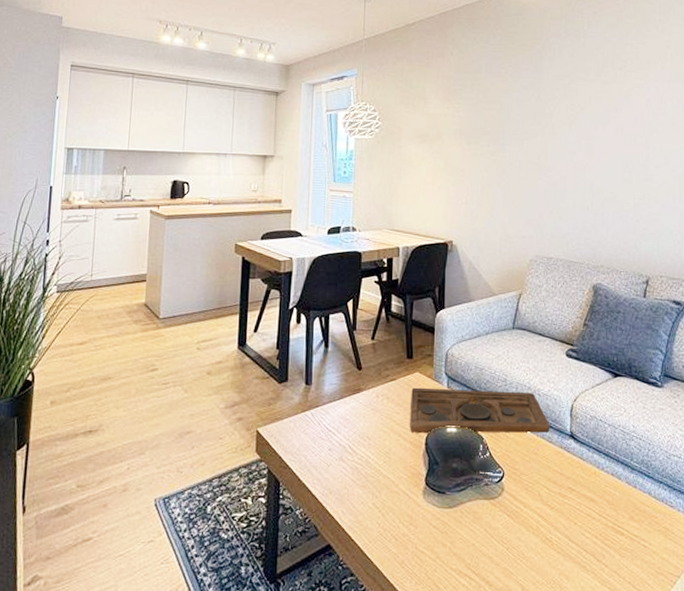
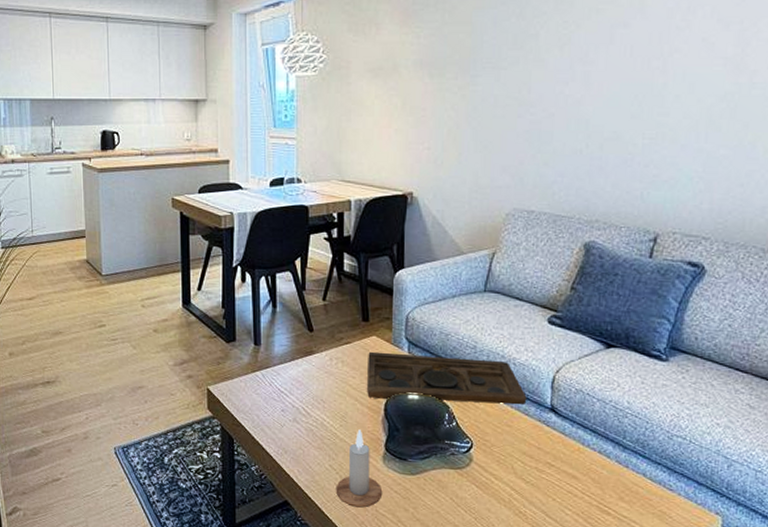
candle: none [378,465,423,546] -> present [336,429,383,508]

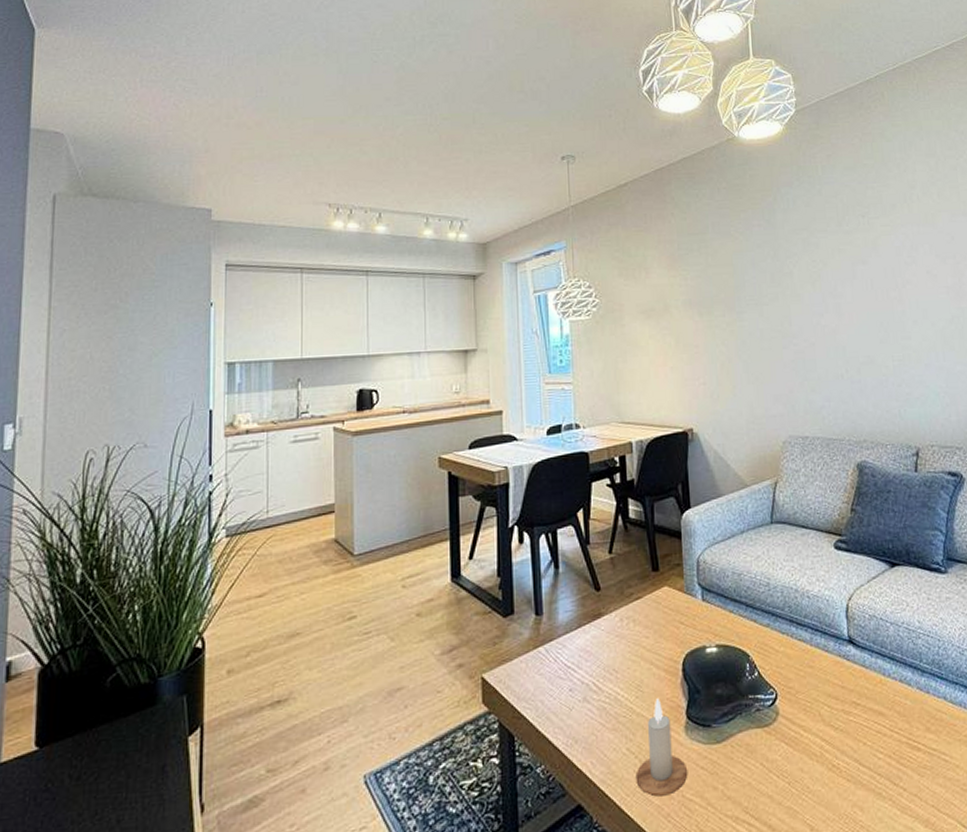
decorative tray: present [367,351,527,406] -> none [660,596,825,658]

